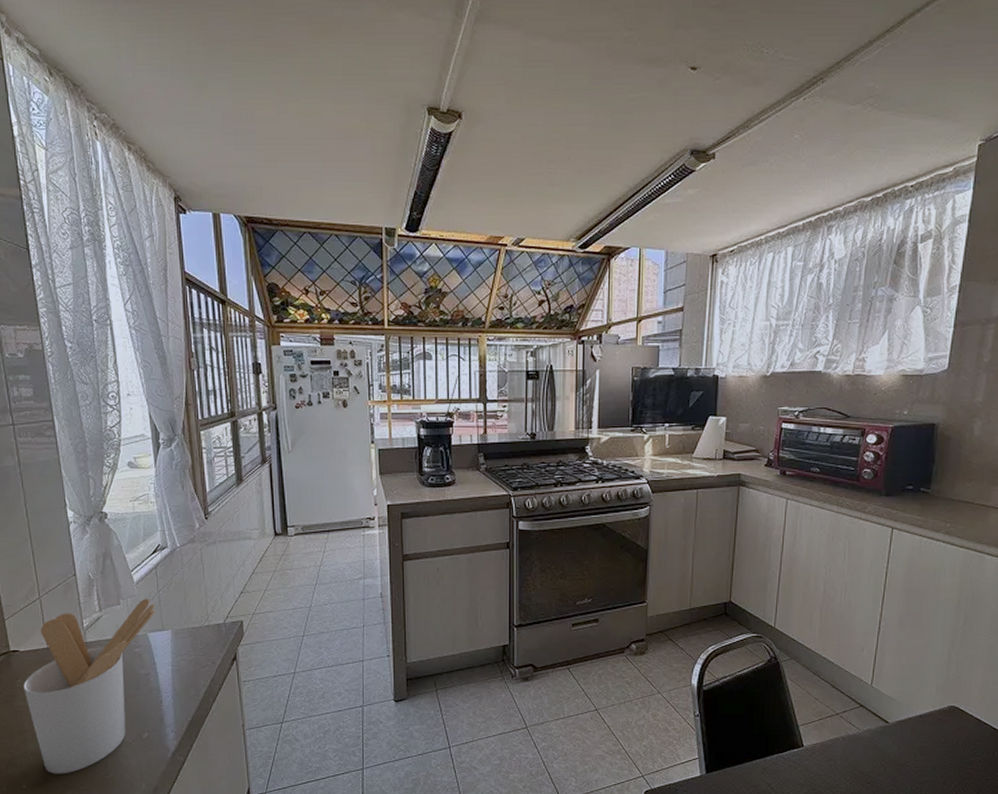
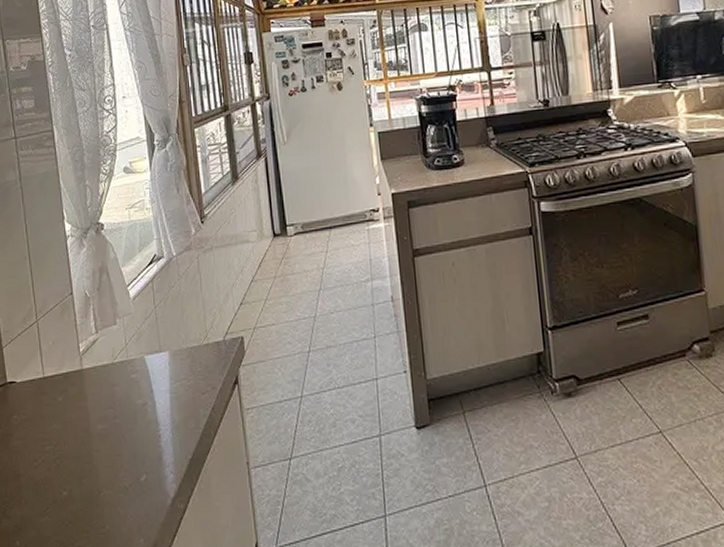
utensil holder: present [23,598,155,774] -> none [19,315,152,527]

